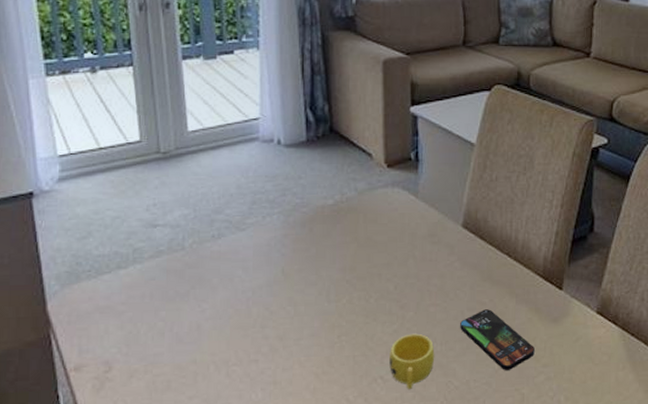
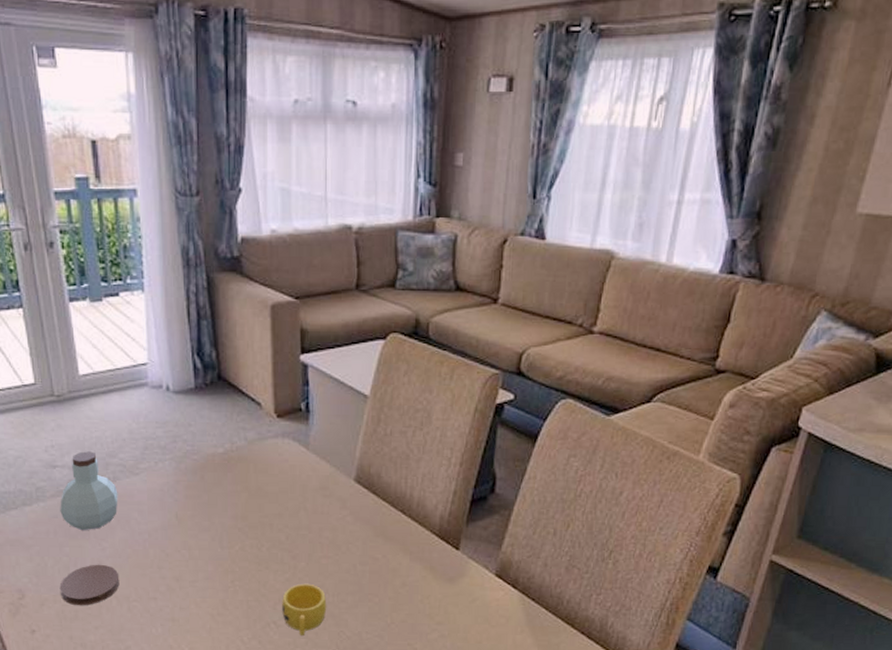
coaster: none [152,327,219,375] -> present [59,564,120,606]
jar: none [158,208,222,293] -> present [60,451,118,531]
smartphone: present [460,309,534,370] -> none [352,565,428,625]

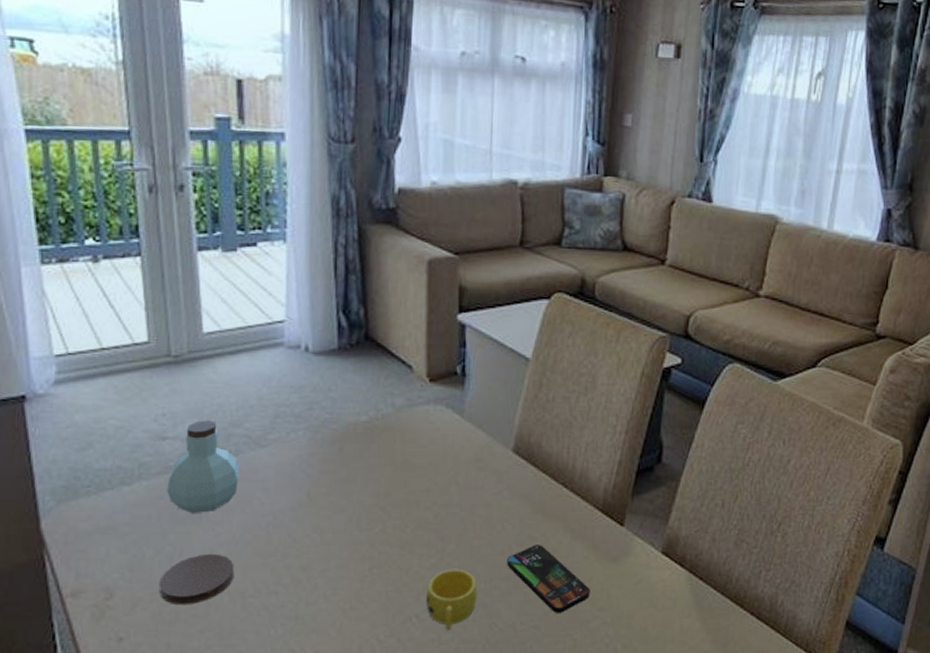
smartphone: none [352,565,428,625] -> present [507,545,590,613]

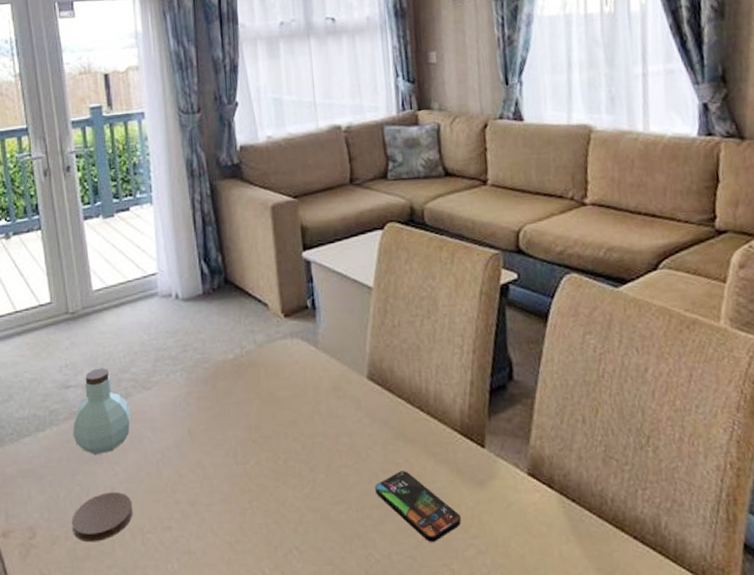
cup: present [426,569,478,630] -> none [303,498,352,562]

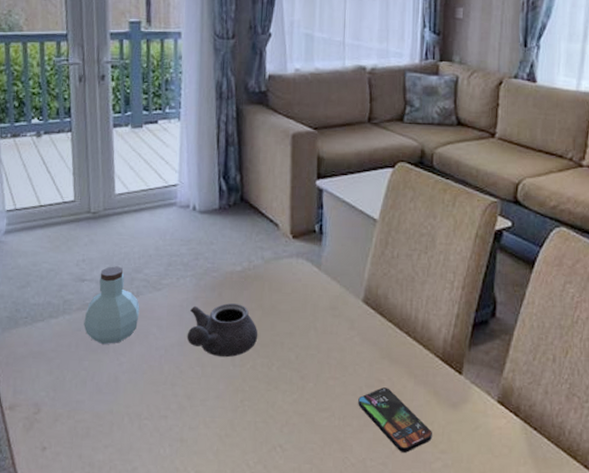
coaster: present [71,491,133,543] -> none [74,379,134,423]
teapot: none [183,395,260,456] -> present [187,303,258,358]

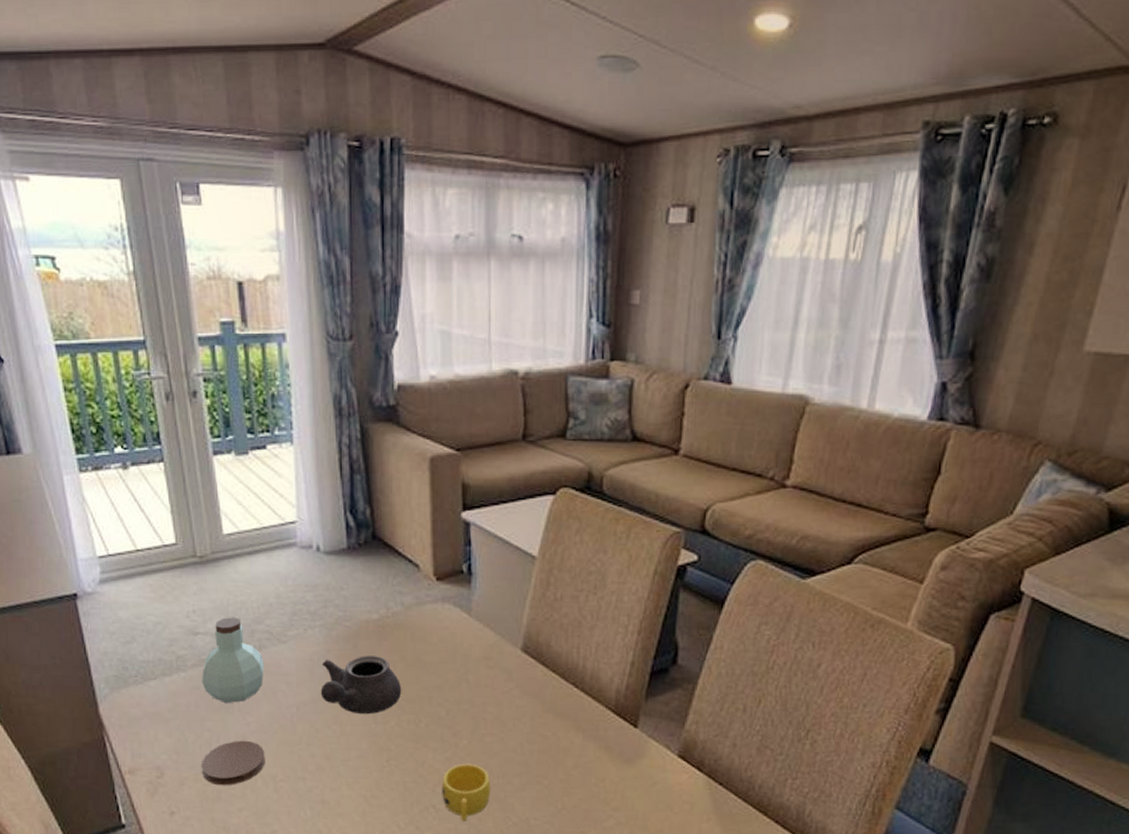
coaster: none [74,379,134,423] -> present [201,740,265,786]
cup: none [288,405,333,461] -> present [442,763,491,821]
smartphone: present [358,387,432,453] -> none [519,743,604,811]

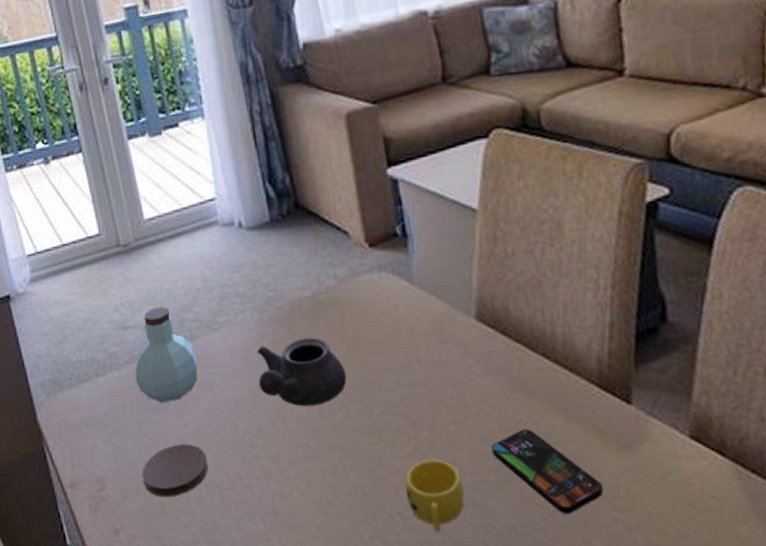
smartphone: none [519,743,604,811] -> present [491,429,603,513]

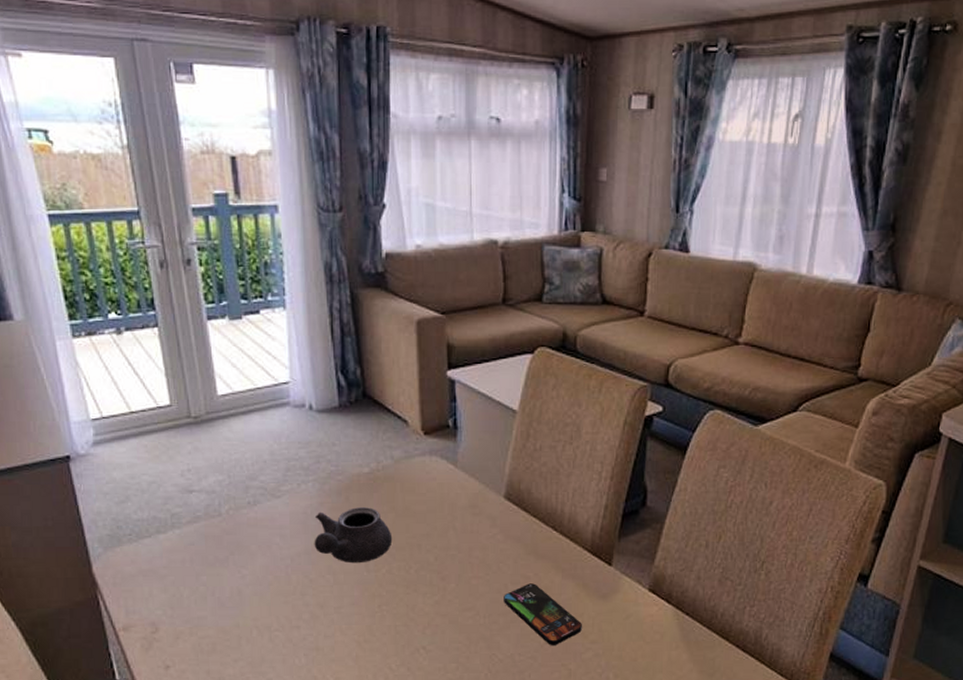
jar: present [135,307,198,403] -> none [197,474,259,558]
coaster: present [141,443,209,498] -> none [196,592,260,638]
cup: present [405,459,465,531] -> none [431,605,478,660]

